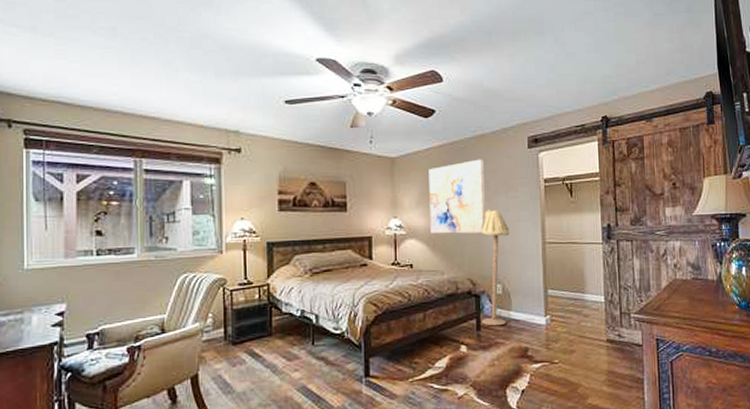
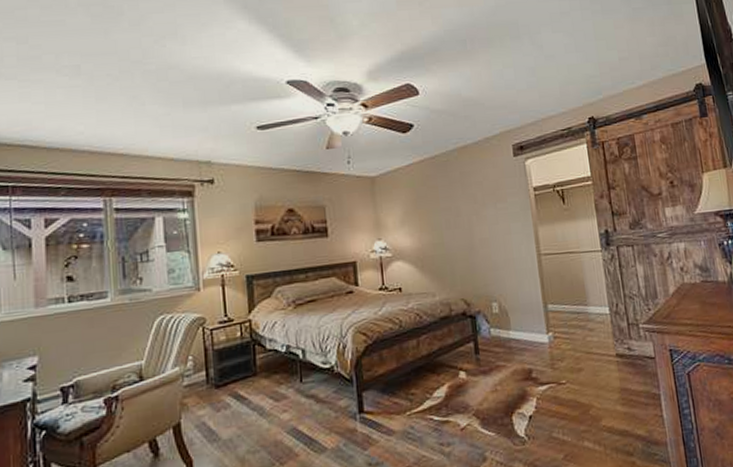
wall art: present [429,159,487,234] -> none [411,171,476,253]
floor lamp: present [480,208,510,326] -> none [470,222,506,349]

